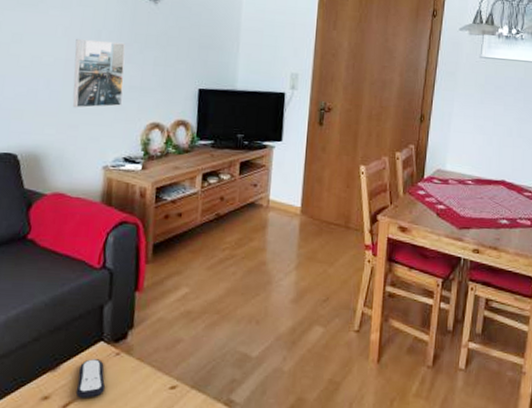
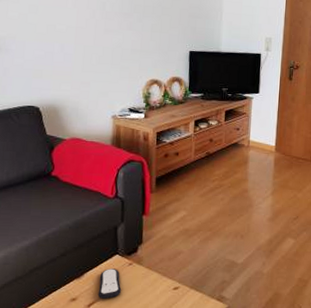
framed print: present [72,38,125,108] -> none [83,9,127,68]

